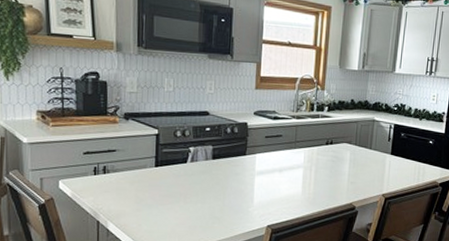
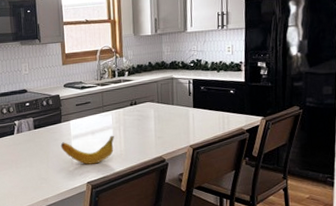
fruit: none [241,175,304,206] -> present [60,135,114,165]

